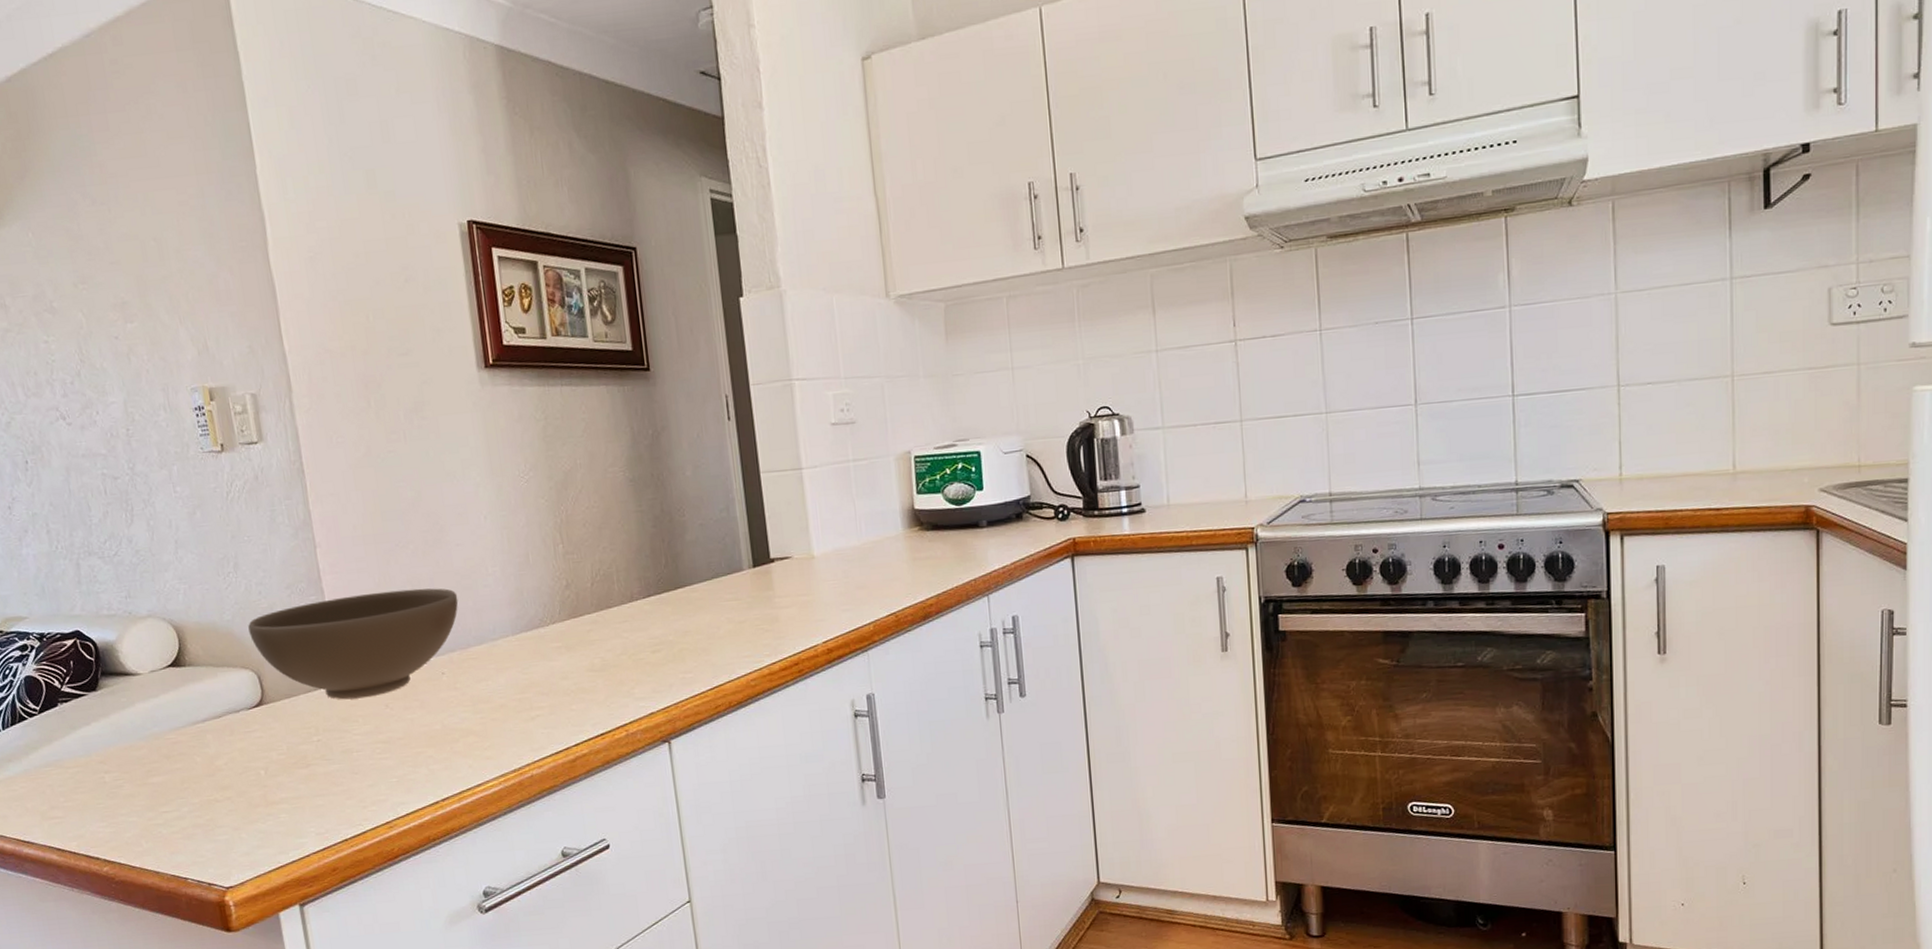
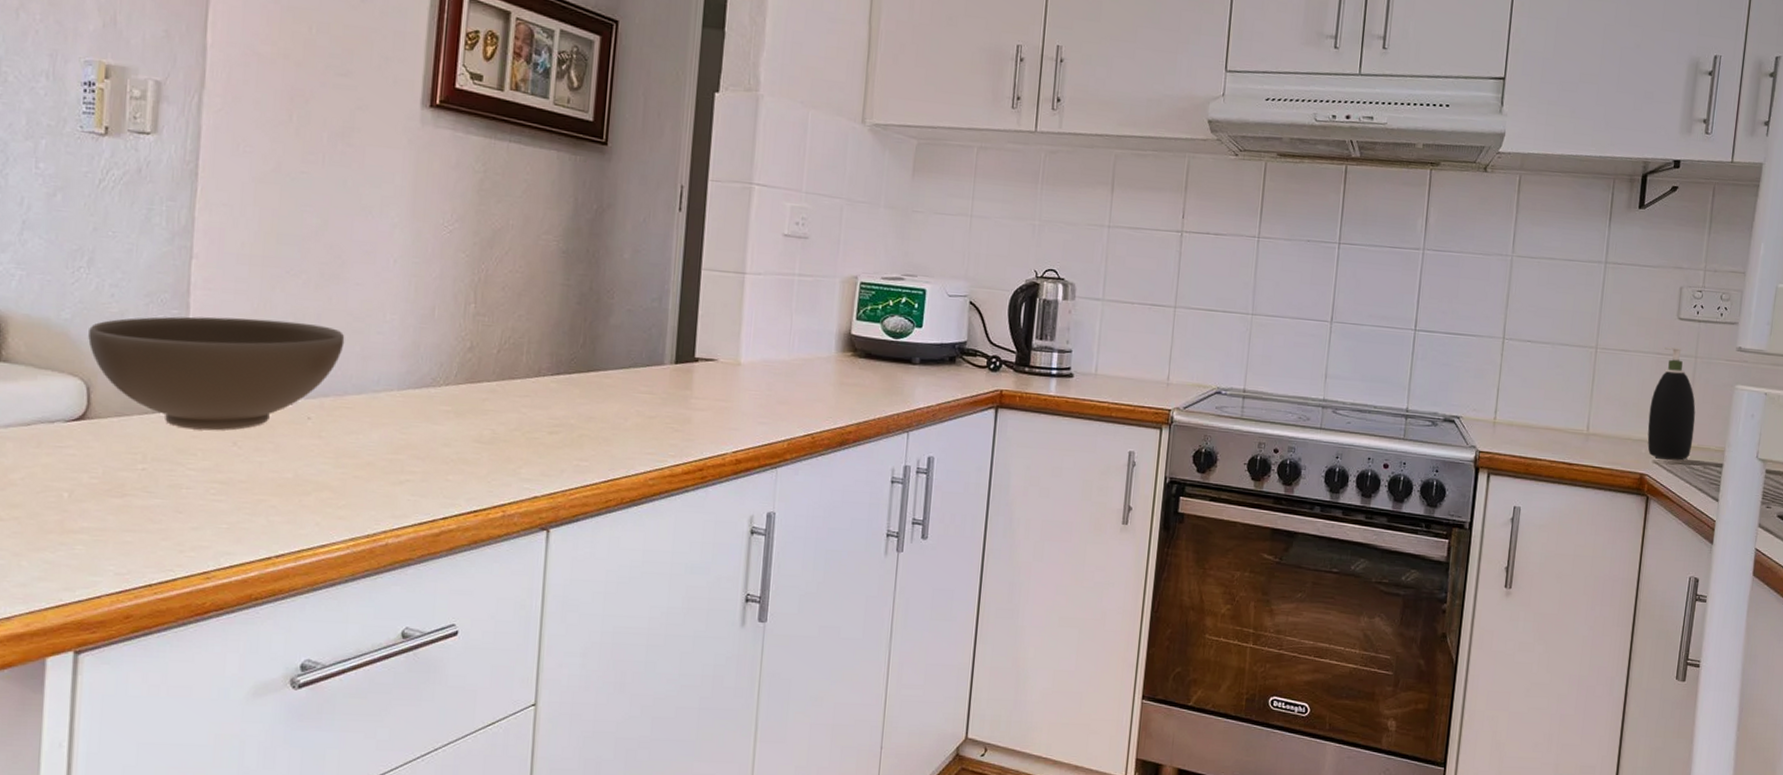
soap dispenser: none [1807,358,1867,486] -> present [1647,347,1696,460]

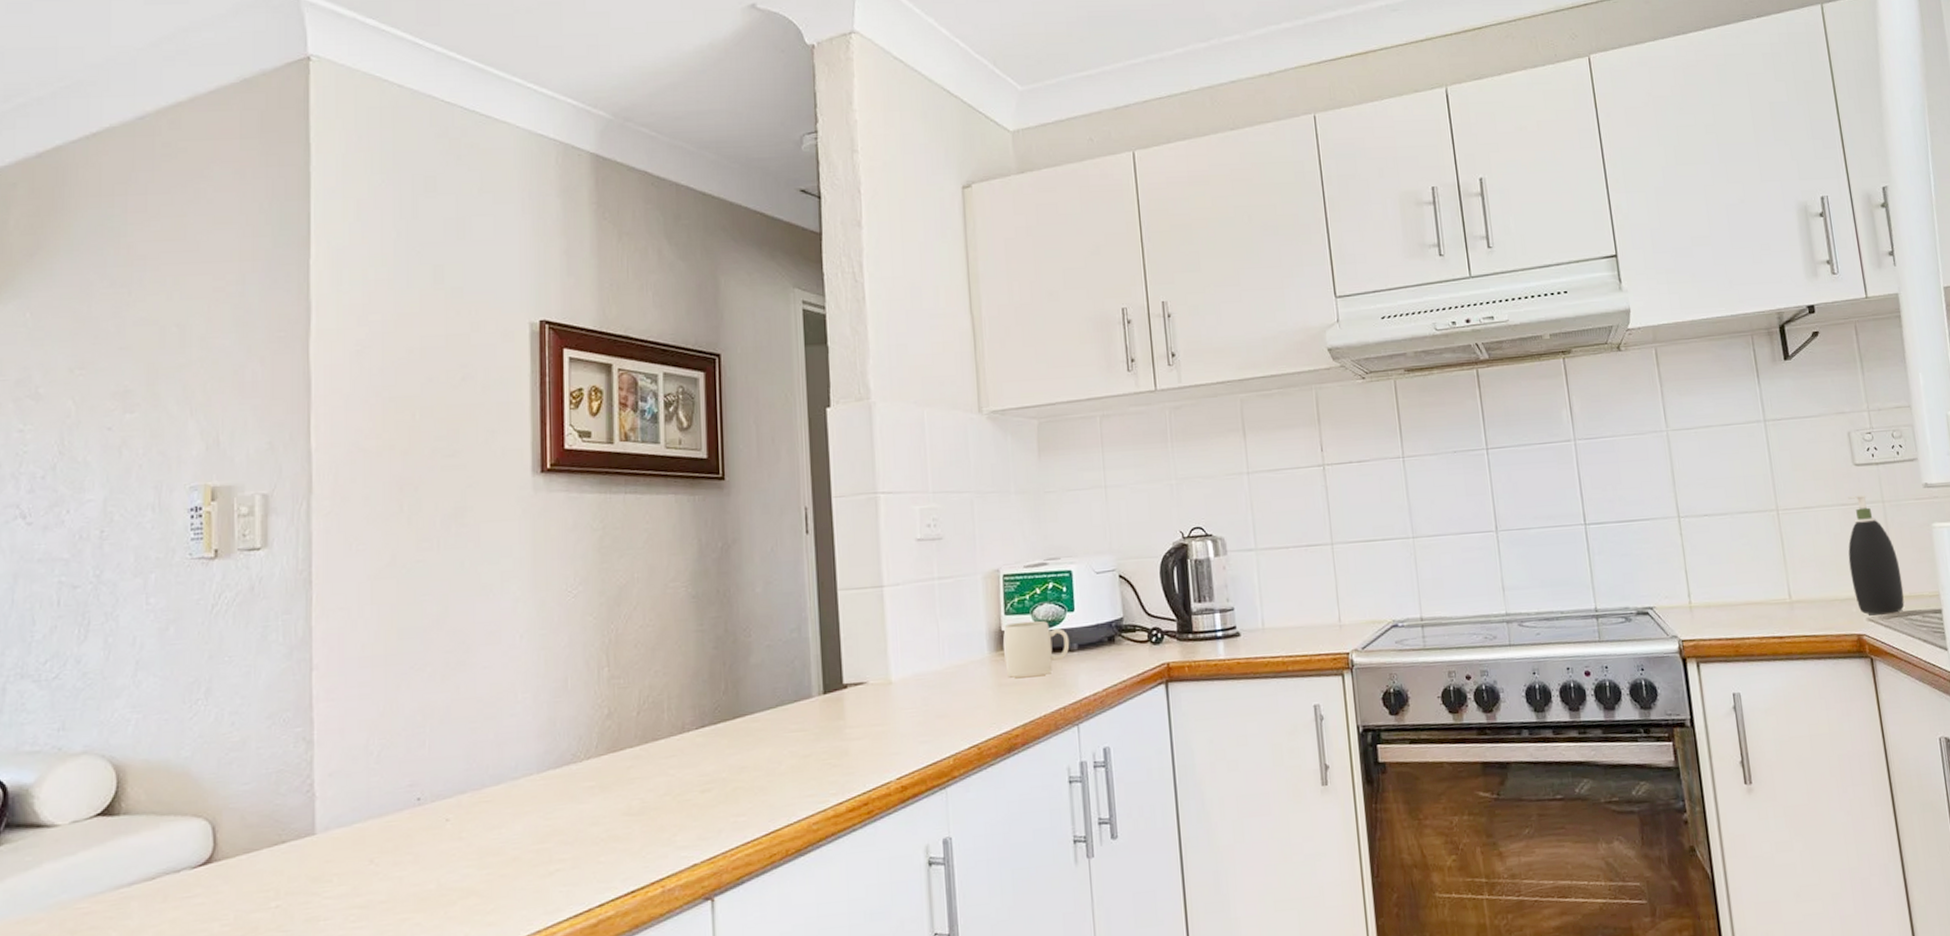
bowl: present [88,316,345,431] -> none [210,717,477,855]
mug: none [849,328,914,382] -> present [1002,620,1070,679]

